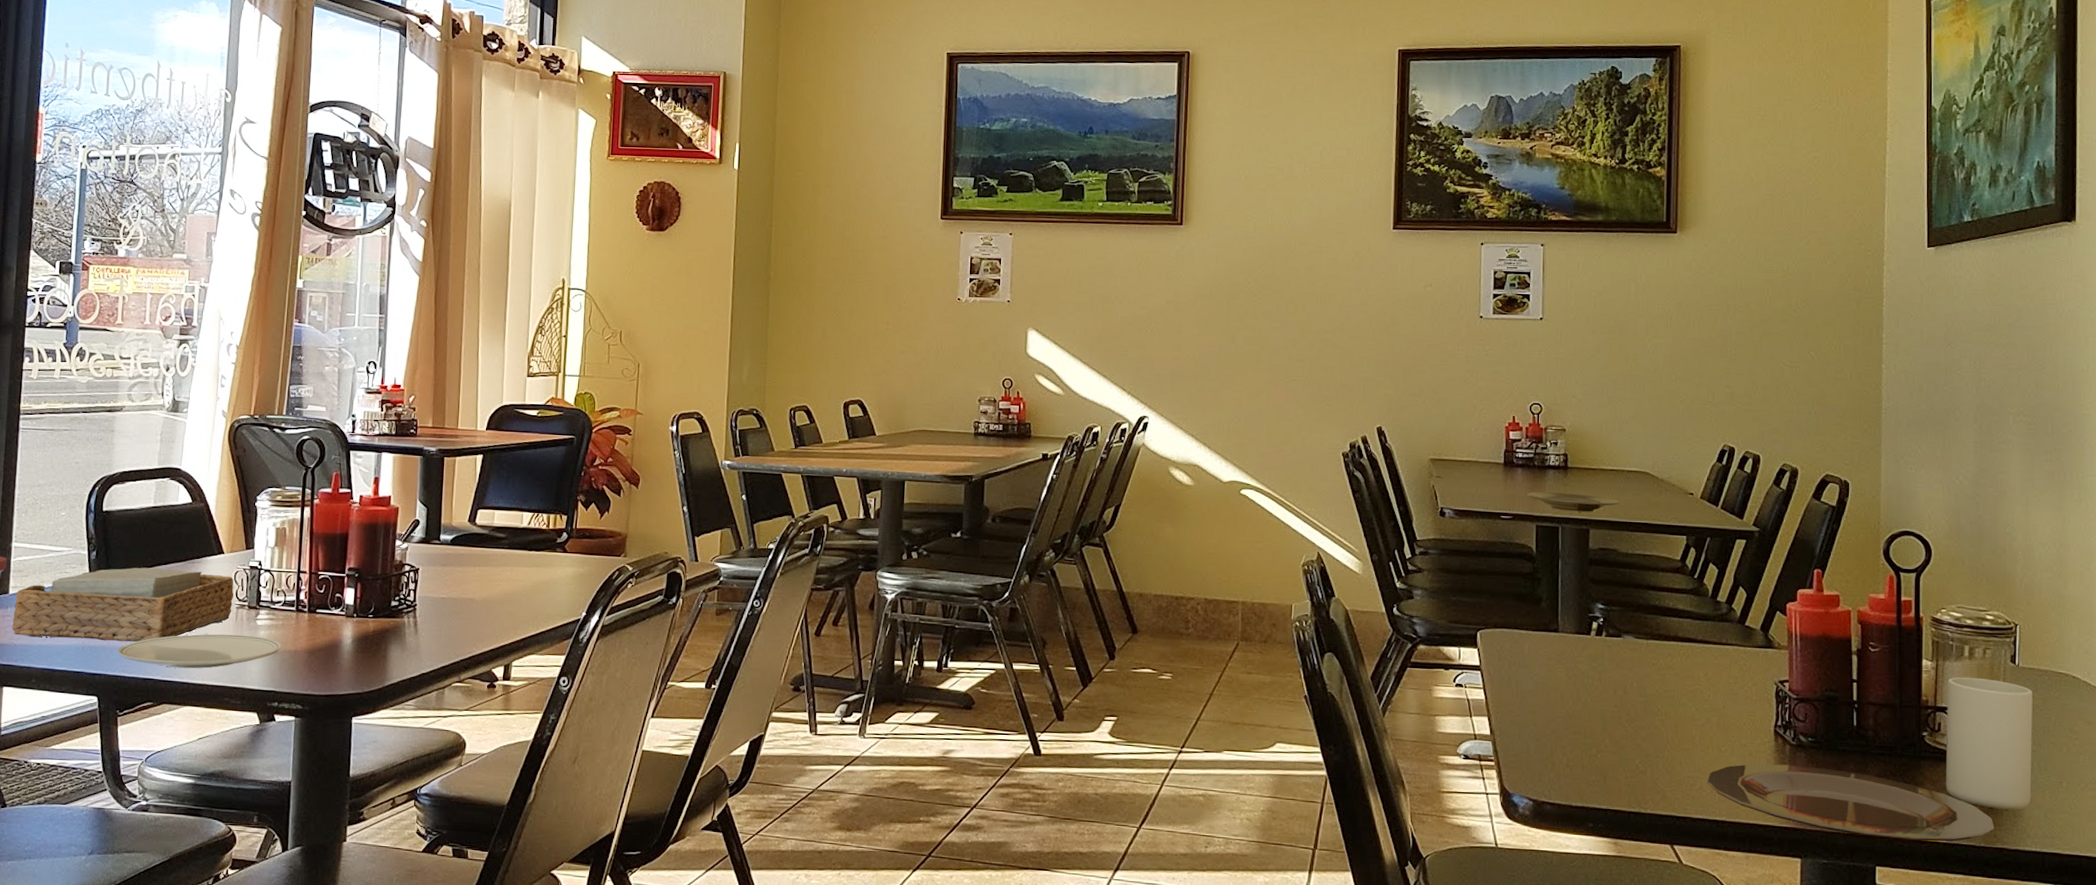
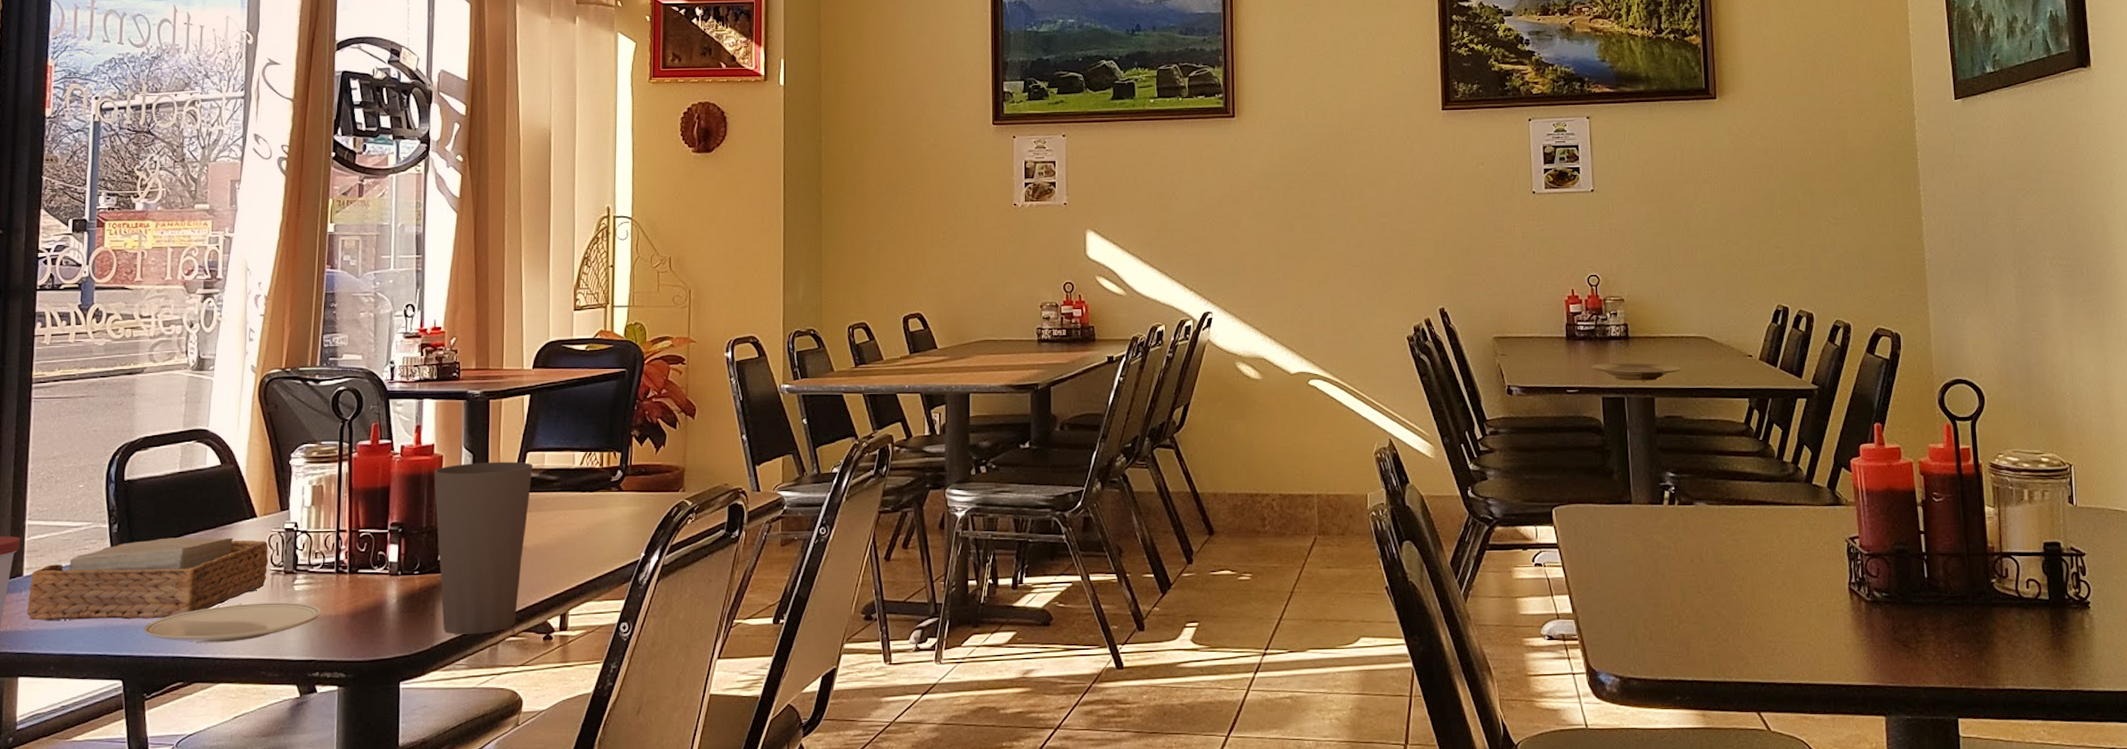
cup: none [390,516,483,678] -> present [434,461,532,634]
plate: present [1707,763,1994,842] -> none [1788,621,2068,690]
cup: present [1946,676,2033,810] -> none [2010,520,2100,651]

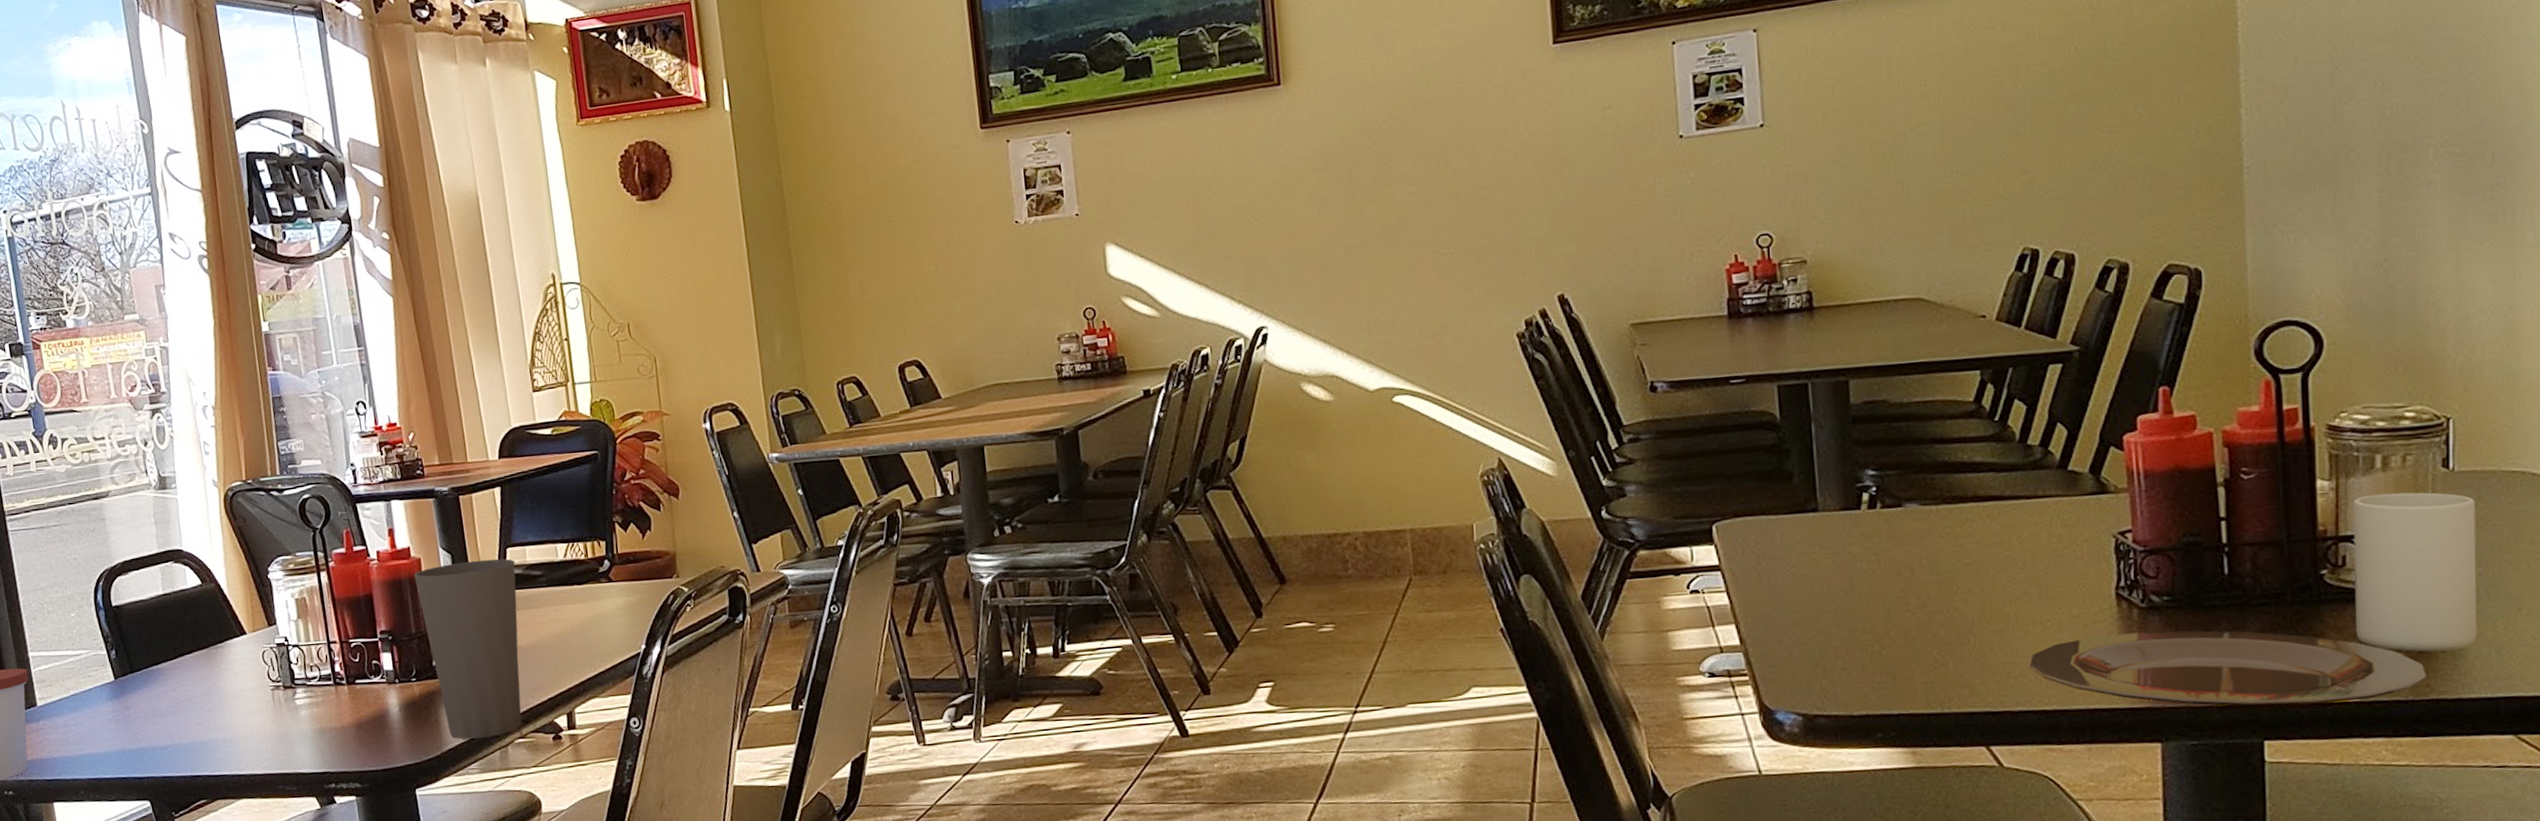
napkin holder: present [27,537,269,621] -> none [45,656,268,748]
plate: present [143,602,321,643] -> none [159,716,327,761]
plate: present [1591,363,1681,381] -> none [1762,337,1886,362]
plate: none [1788,621,2068,690] -> present [2029,630,2426,706]
cup: none [2010,520,2100,651] -> present [2353,492,2478,653]

